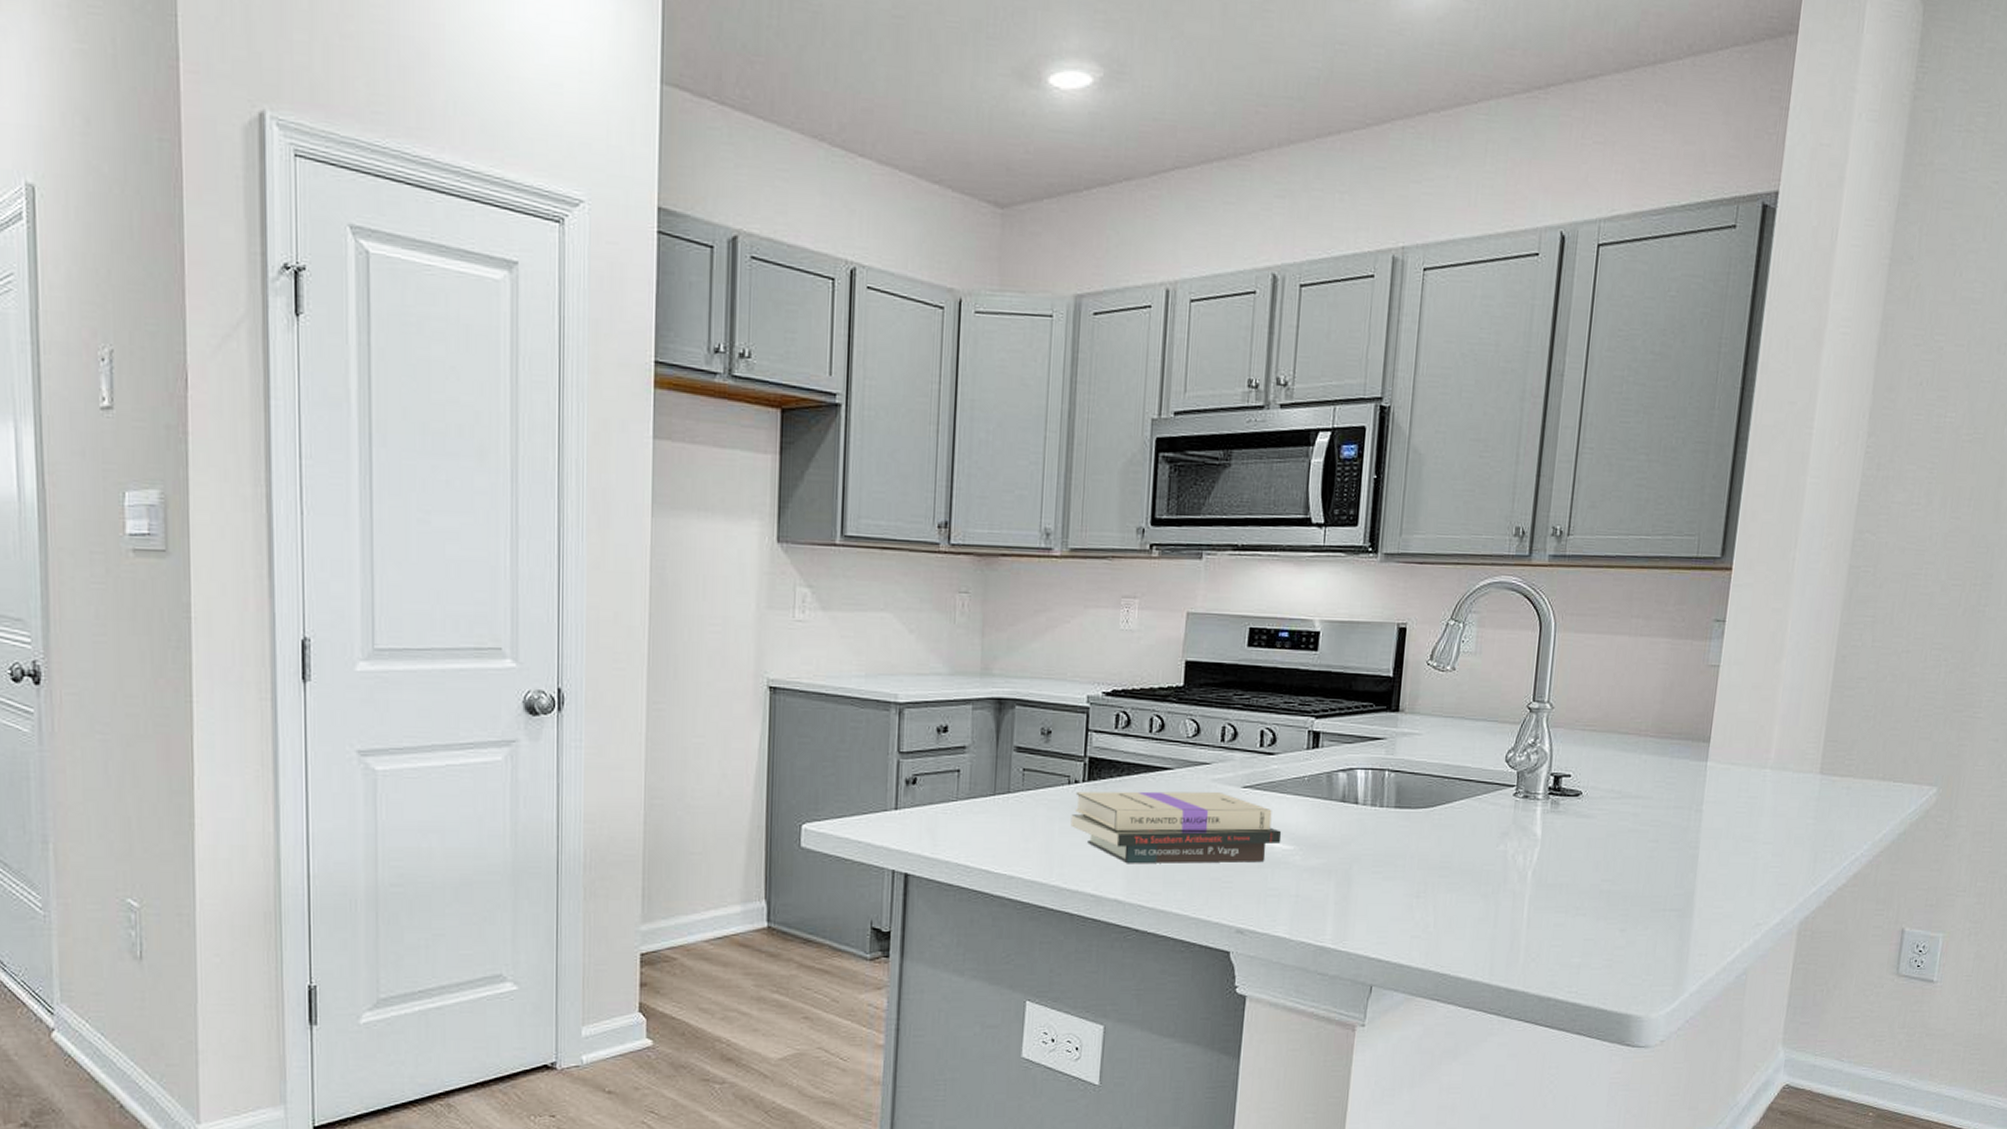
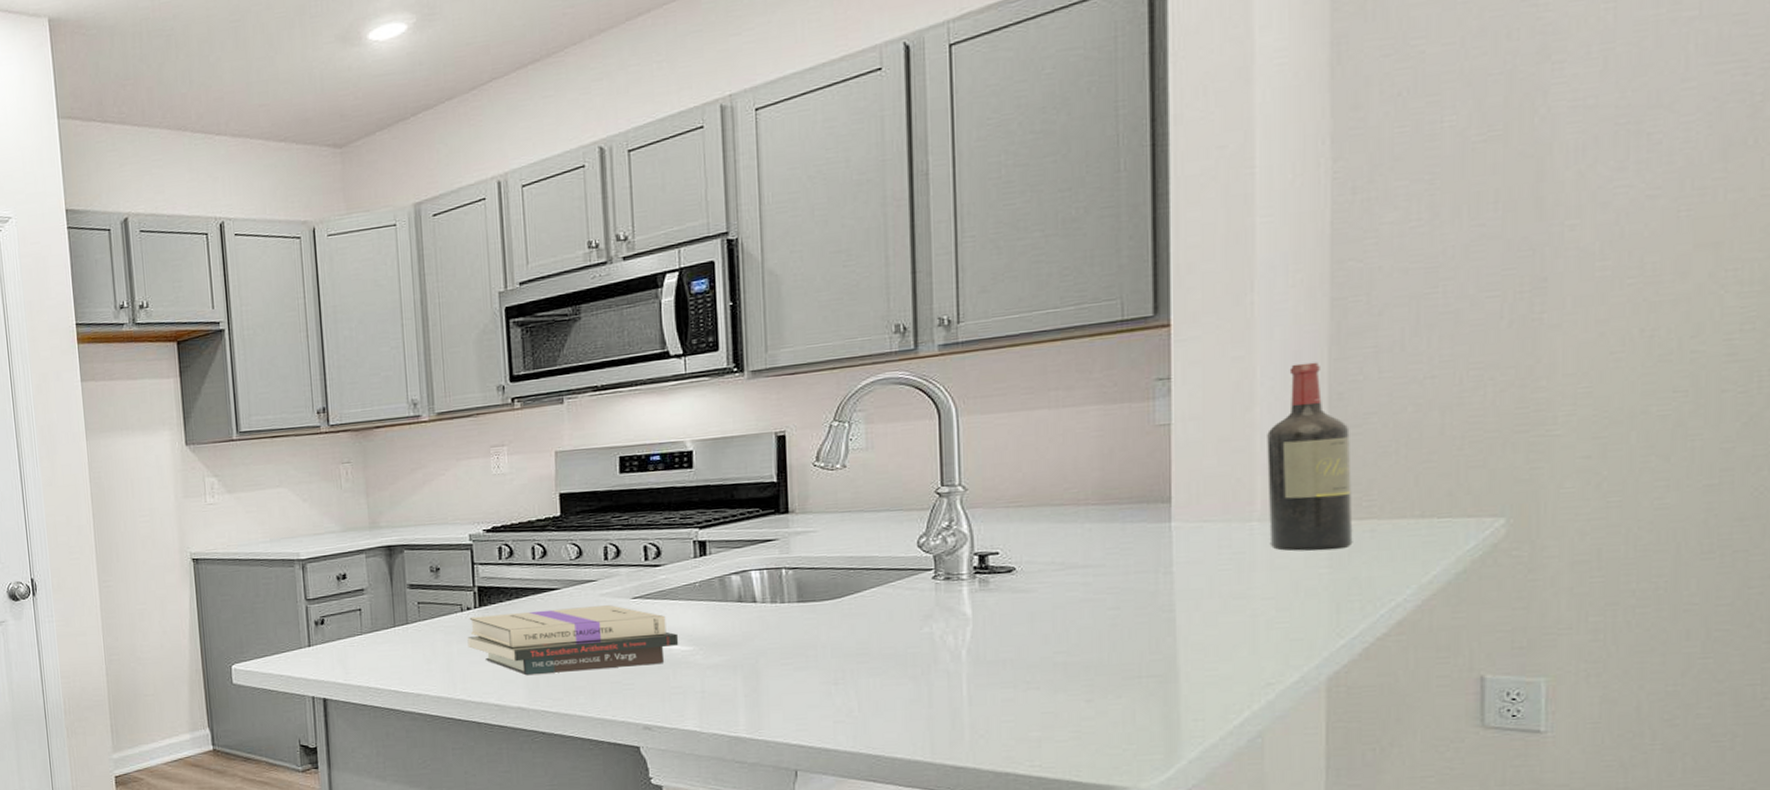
wine bottle: none [1776,623,1846,803] -> present [1267,362,1353,552]

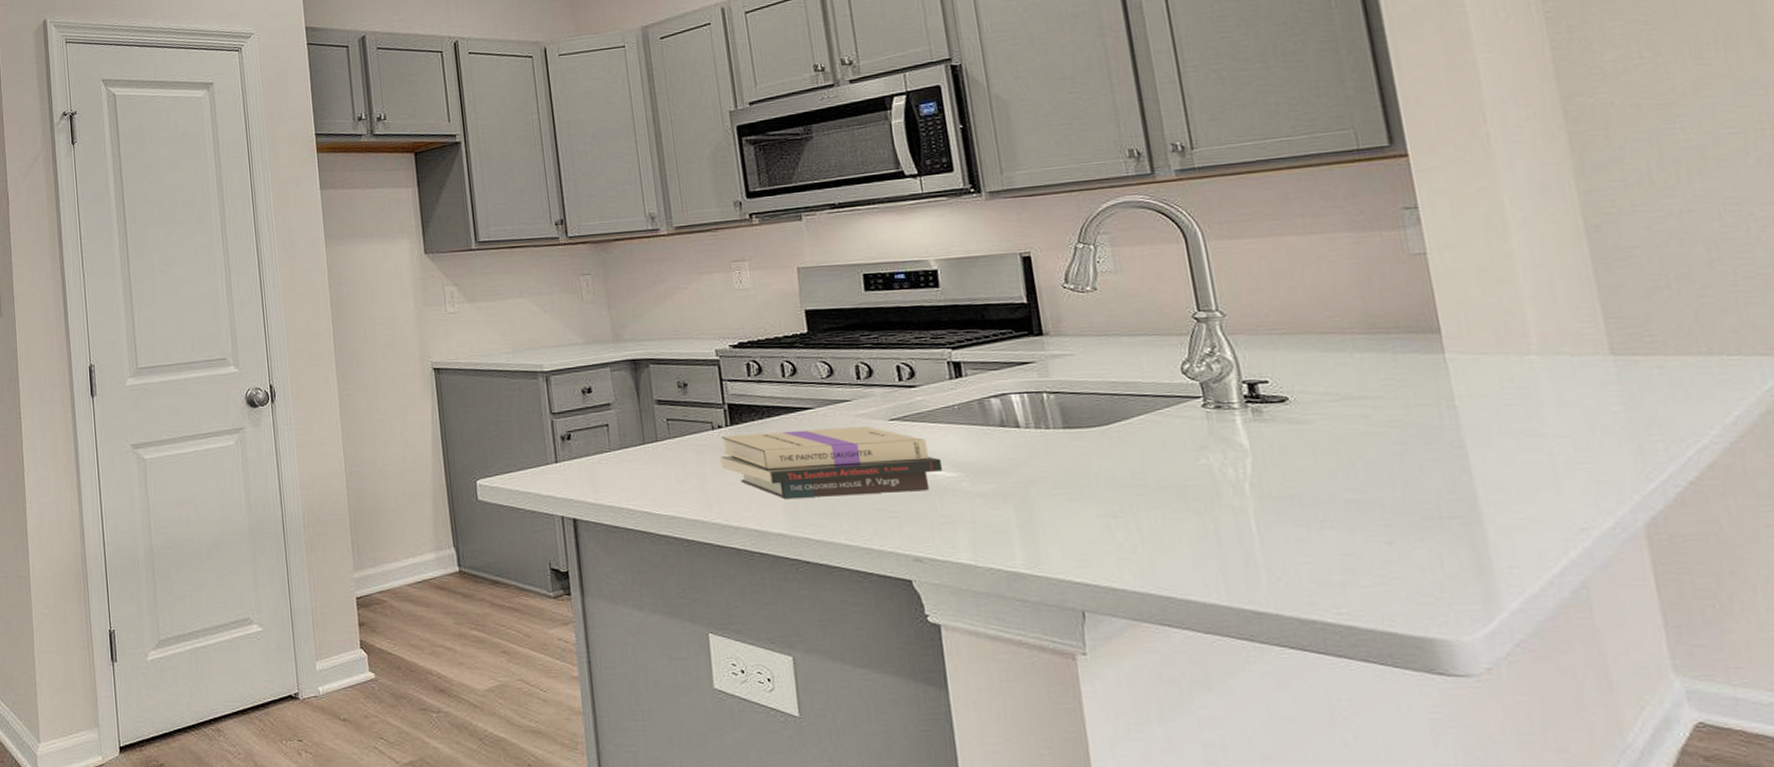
wine bottle: present [1267,362,1353,552] -> none [1528,194,1643,388]

